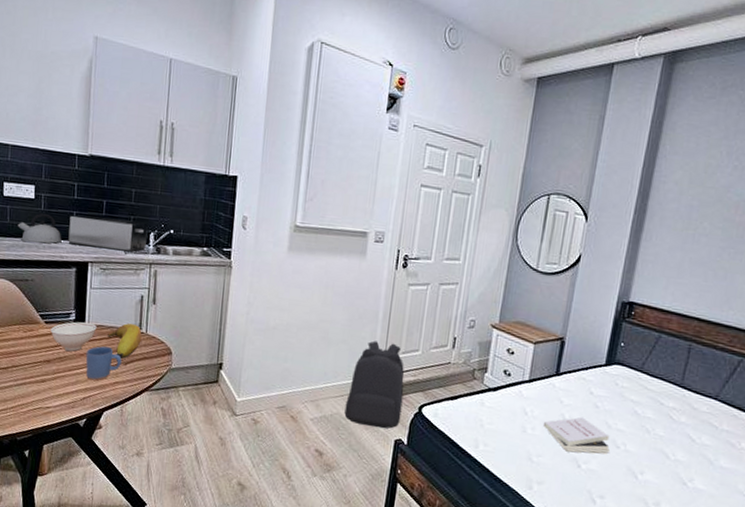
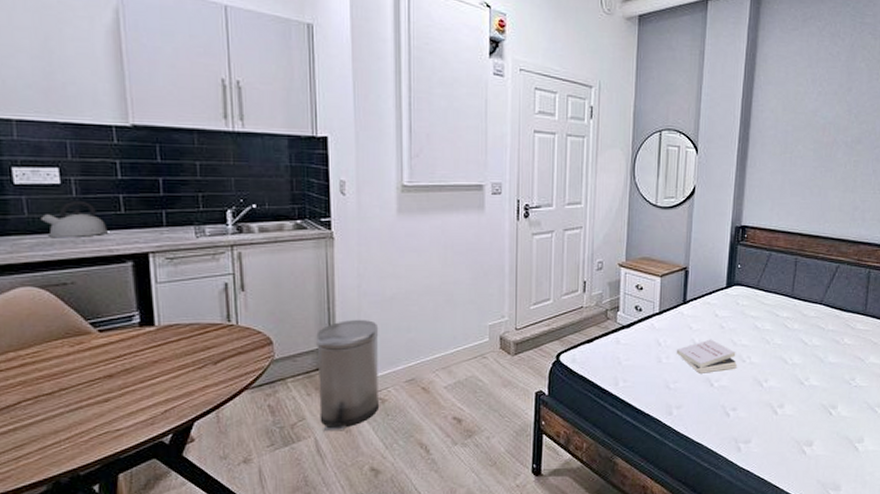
bowl: present [51,322,97,351] -> none [108,323,171,360]
toaster: present [68,214,148,253] -> none [113,196,223,236]
mug: present [85,346,122,380] -> none [161,348,210,389]
fruit: present [107,323,142,359] -> none [187,317,232,358]
pedal bin: none [201,342,260,443] -> present [316,320,380,432]
backpack: present [344,340,405,429] -> none [480,296,539,383]

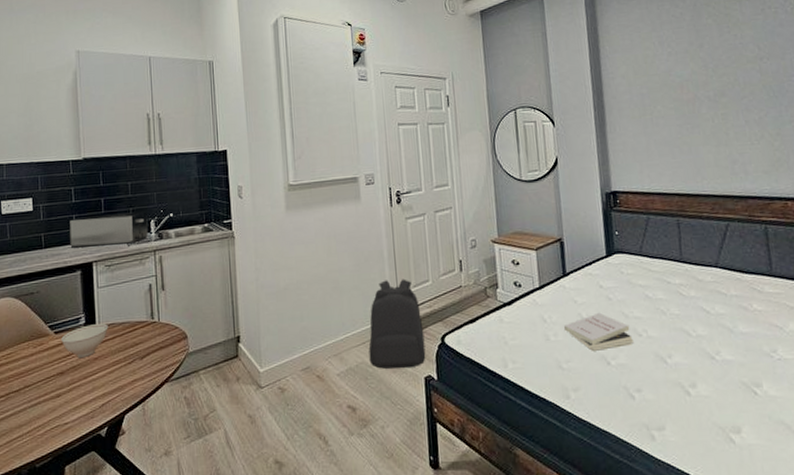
kettle: present [40,200,108,239] -> none [18,222,64,256]
bowl: none [108,323,171,360] -> present [61,323,108,358]
toaster: none [113,196,223,236] -> present [69,212,148,248]
pedal bin: present [316,320,380,432] -> none [223,311,280,423]
backpack: none [480,296,539,383] -> present [368,279,426,369]

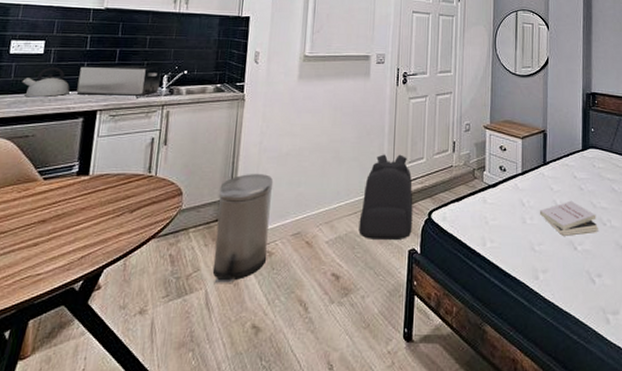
kettle: none [18,222,64,256] -> present [22,66,70,98]
bowl: present [61,323,108,358] -> none [49,172,102,206]
pedal bin: none [223,311,280,423] -> present [212,174,274,284]

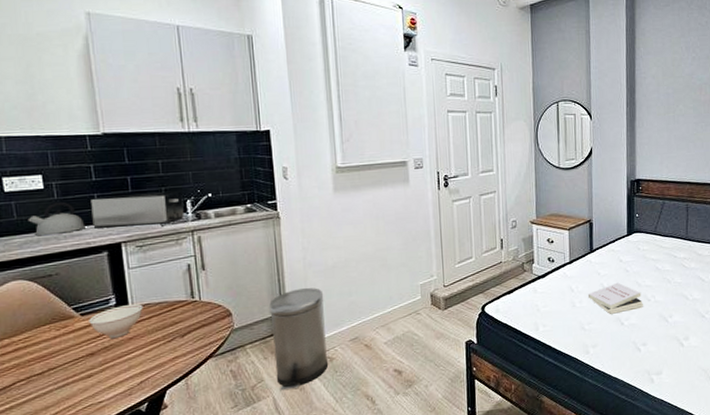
bowl: none [49,172,102,206] -> present [89,303,143,338]
backpack: present [359,154,413,239] -> none [414,256,467,336]

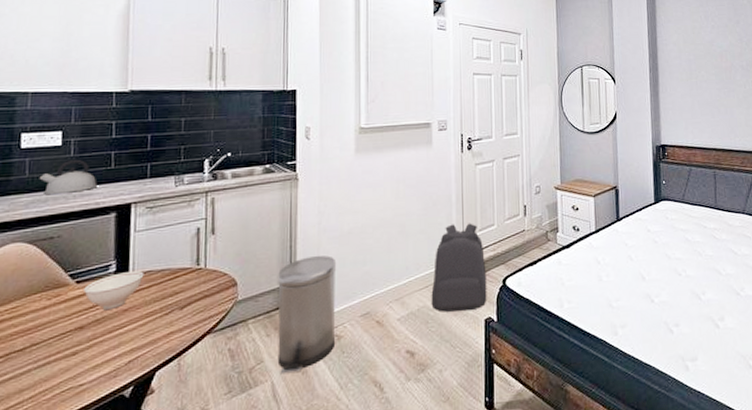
toaster: present [89,191,184,228] -> none [105,150,202,188]
backpack: none [414,256,467,336] -> present [431,223,487,312]
books: present [587,282,643,314] -> none [615,254,674,290]

